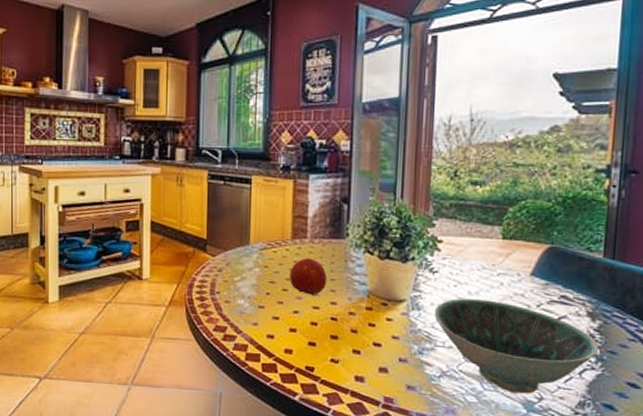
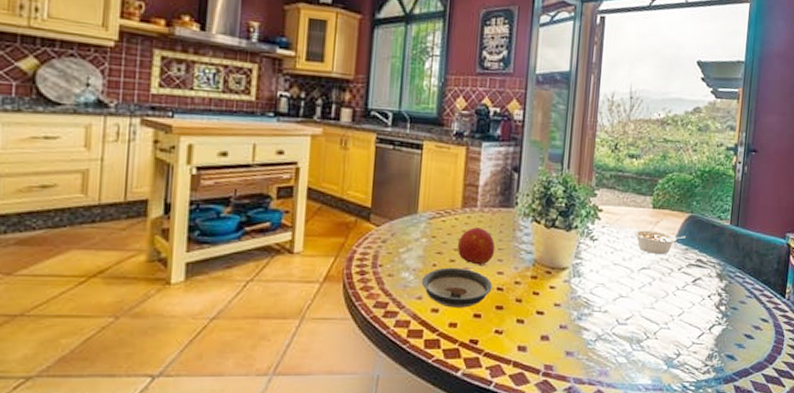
saucer: none [256,296,326,336] -> present [421,267,493,308]
bowl: present [434,298,599,394] -> none [592,265,725,351]
legume: none [479,261,546,289] -> present [633,229,687,254]

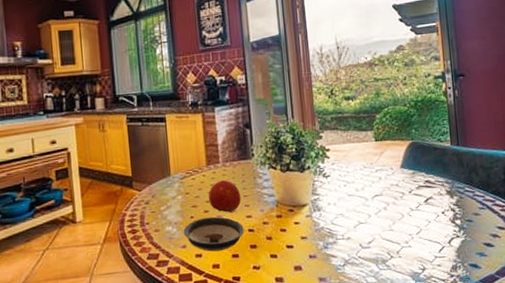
legume: present [633,229,687,254] -> none [361,160,412,182]

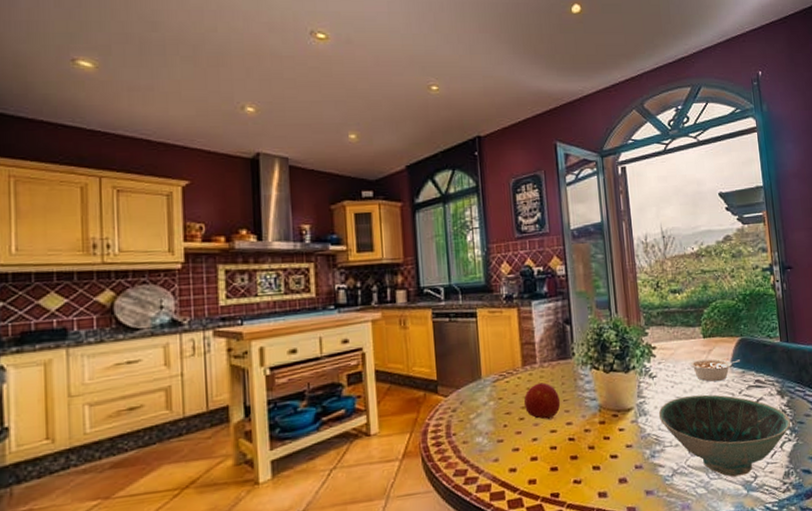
saucer: present [183,216,244,252] -> none [495,424,564,465]
bowl: none [331,193,460,269] -> present [658,394,792,477]
legume: none [361,160,412,182] -> present [689,358,741,382]

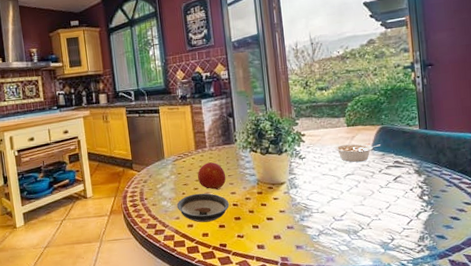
saucer: none [495,424,564,465] -> present [176,193,229,223]
bowl: present [658,394,792,477] -> none [307,172,428,239]

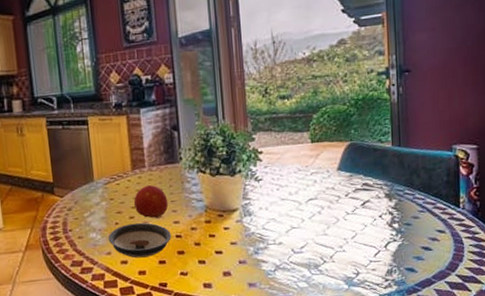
legume: present [334,143,381,162] -> none [295,162,349,185]

